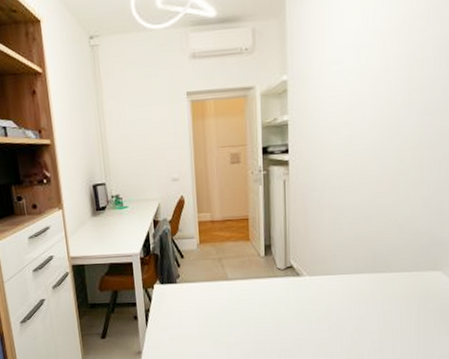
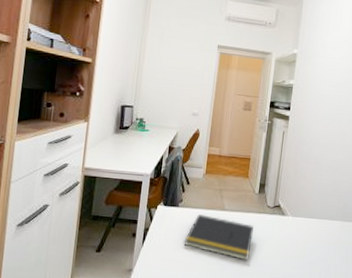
notepad: none [189,287,266,330] -> present [183,214,254,261]

